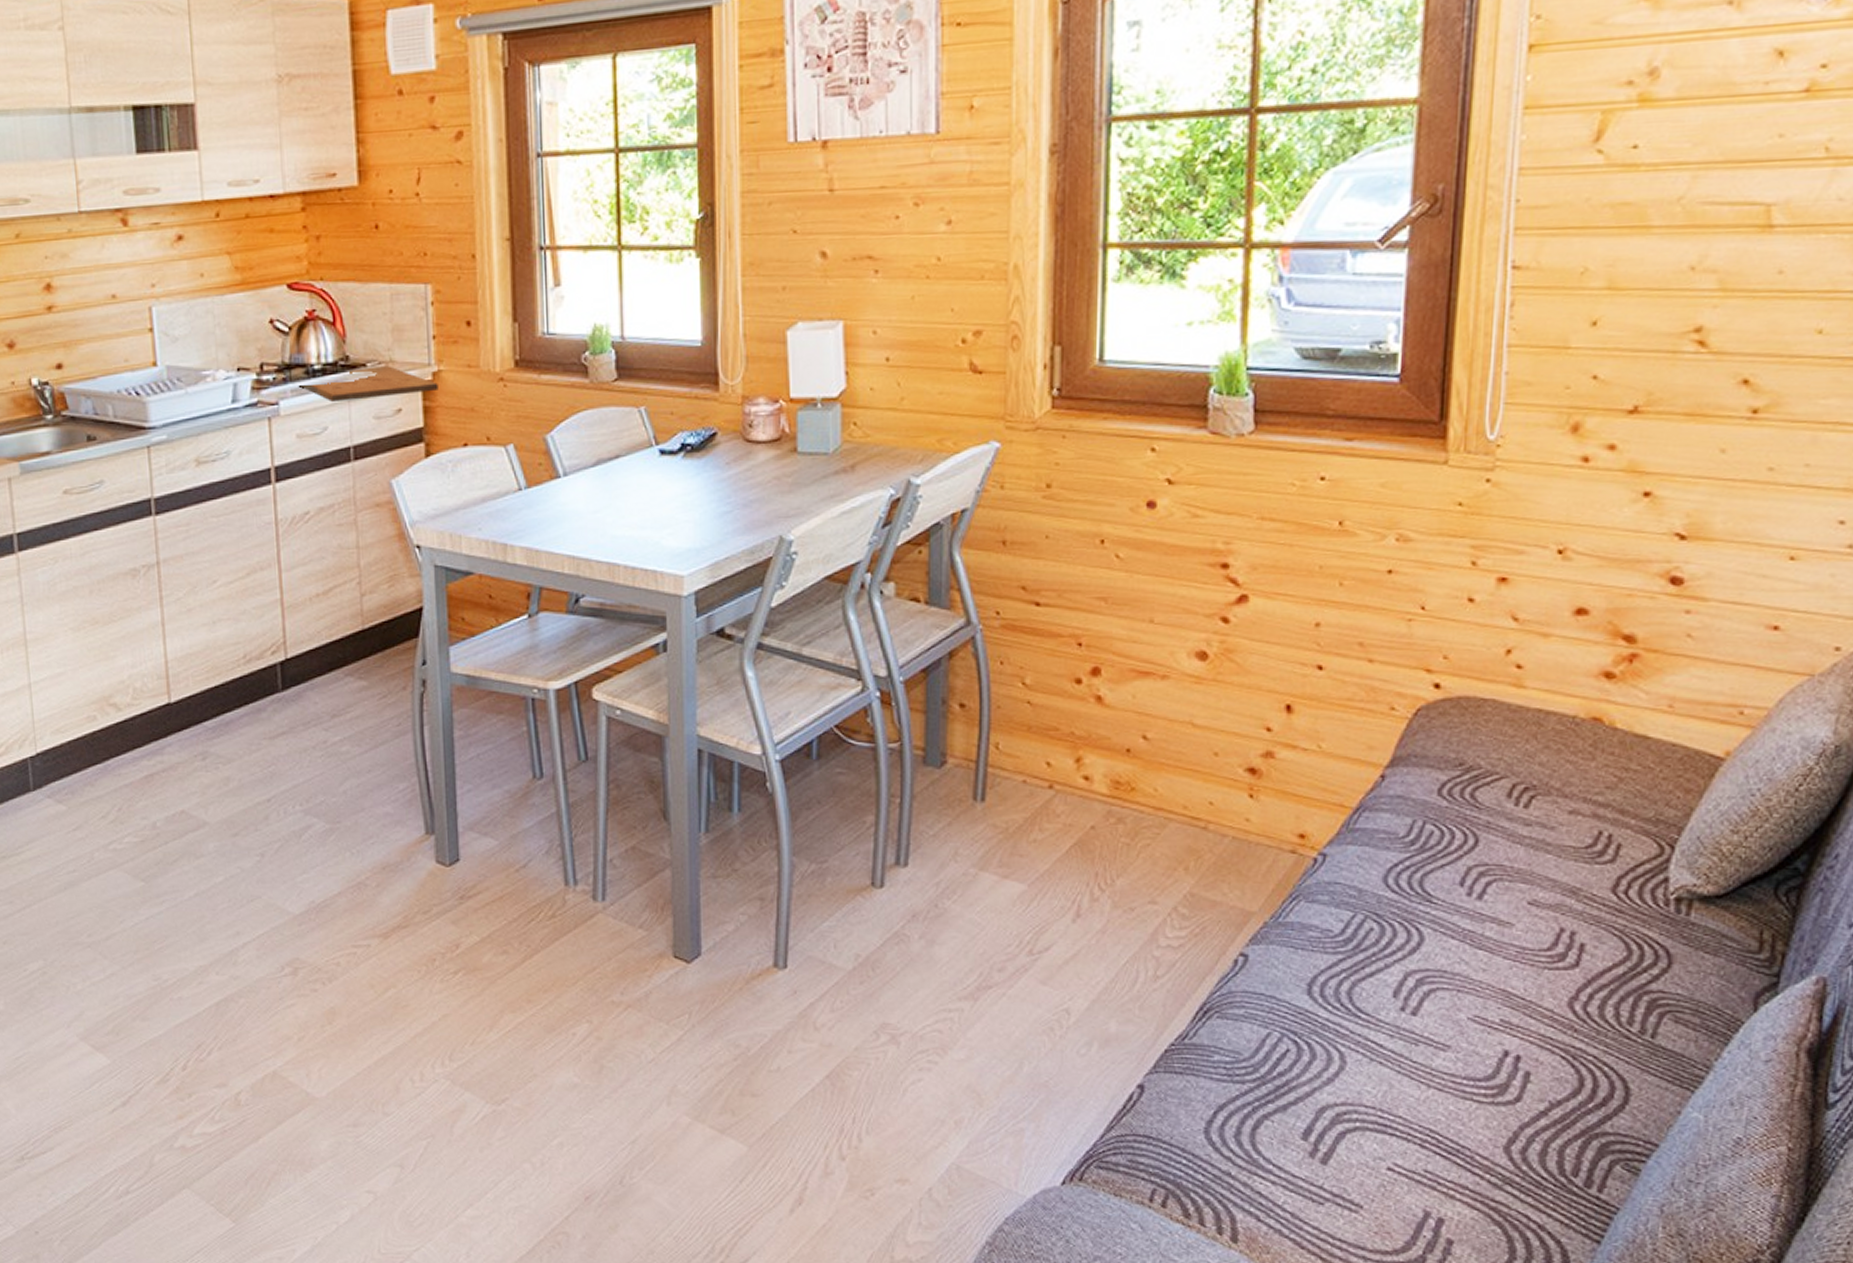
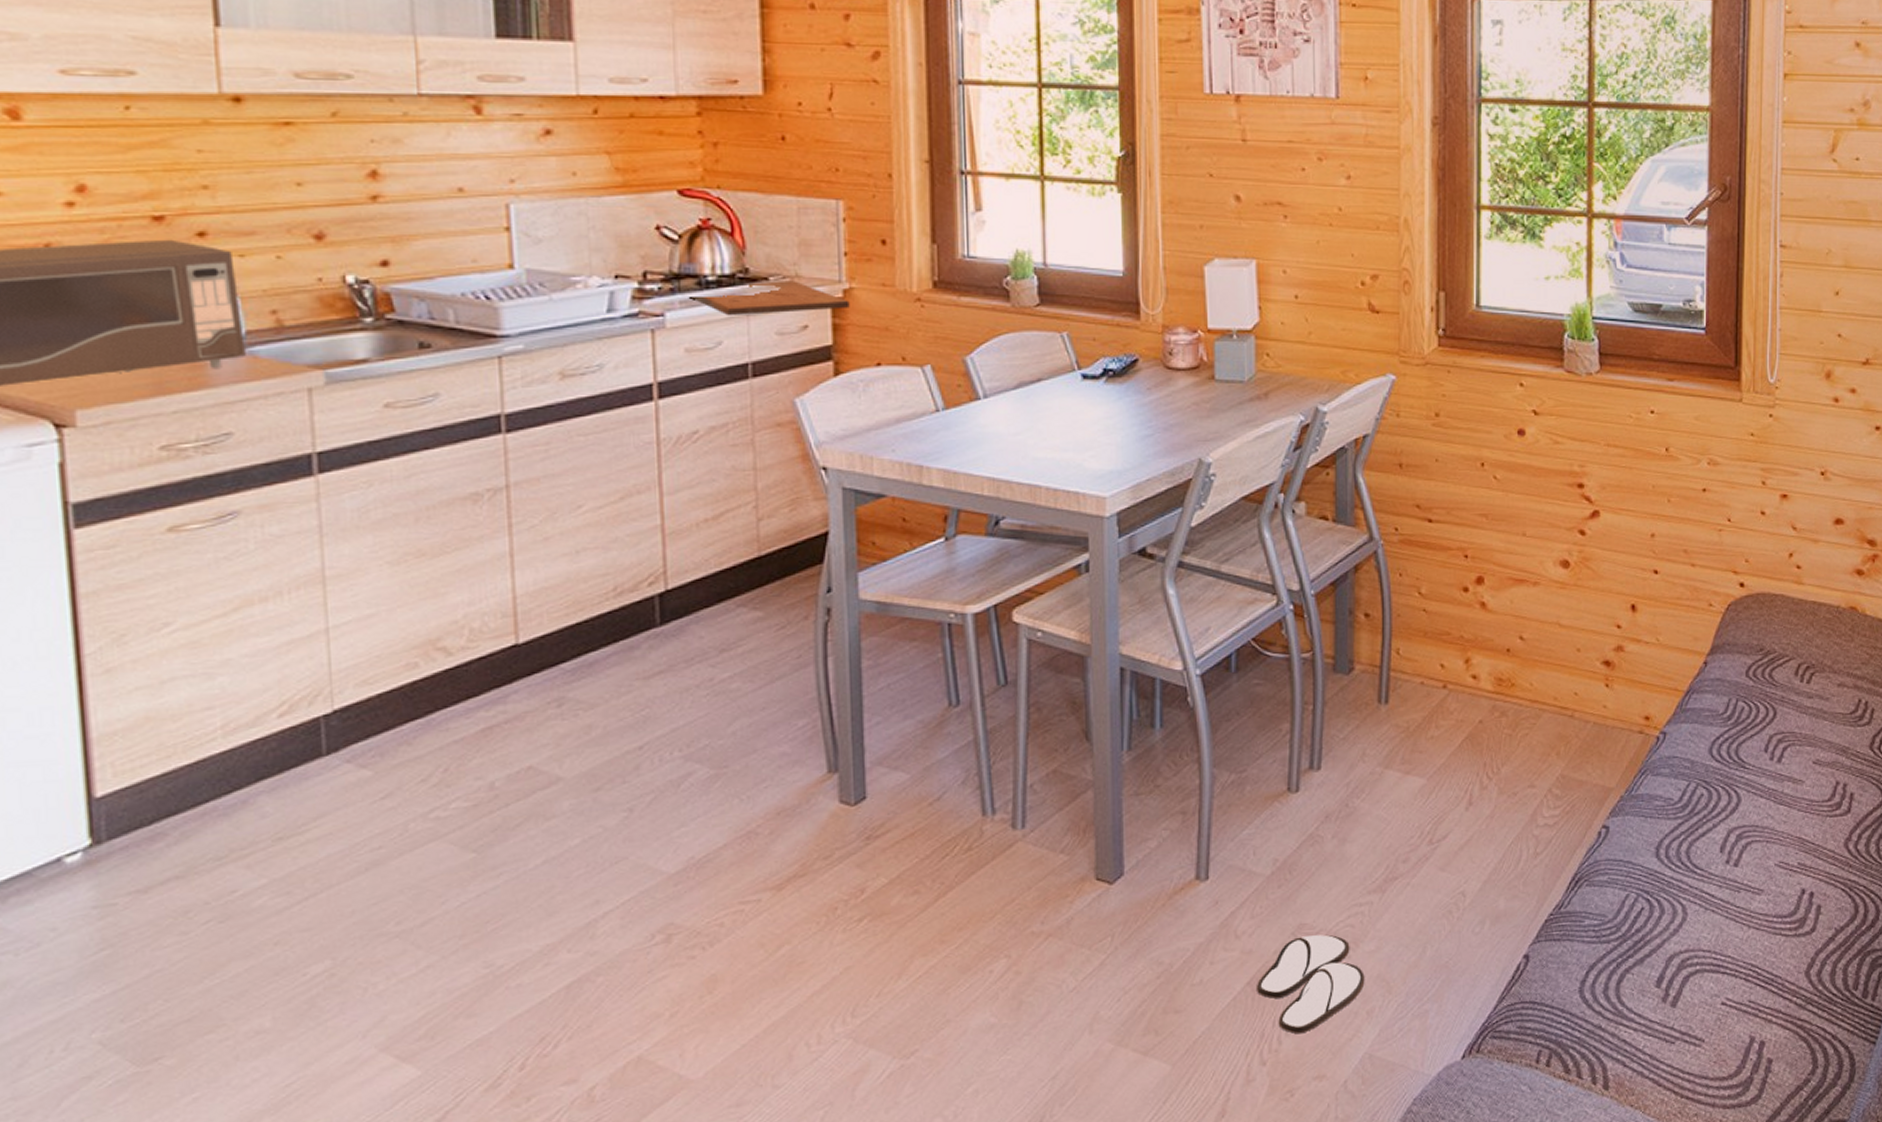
slippers: none [836,1036,953,1135] -> present [1257,934,1365,1034]

